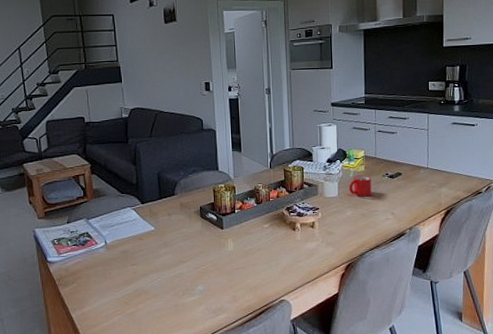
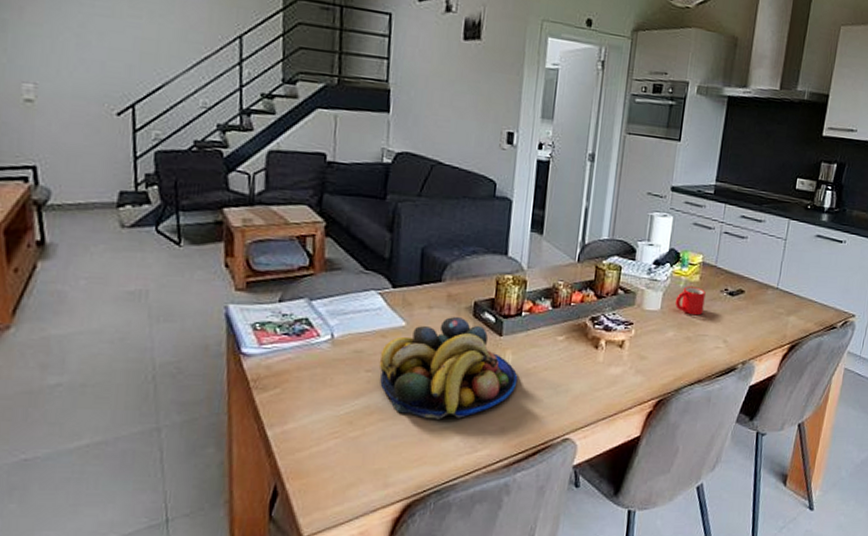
fruit bowl: none [140,218,240,295] -> present [378,316,518,419]

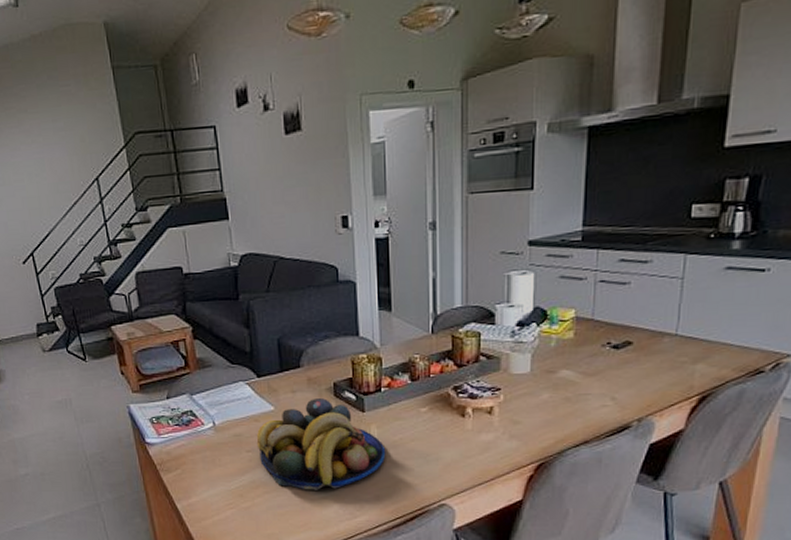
mug: present [674,286,706,316] -> none [546,344,583,375]

